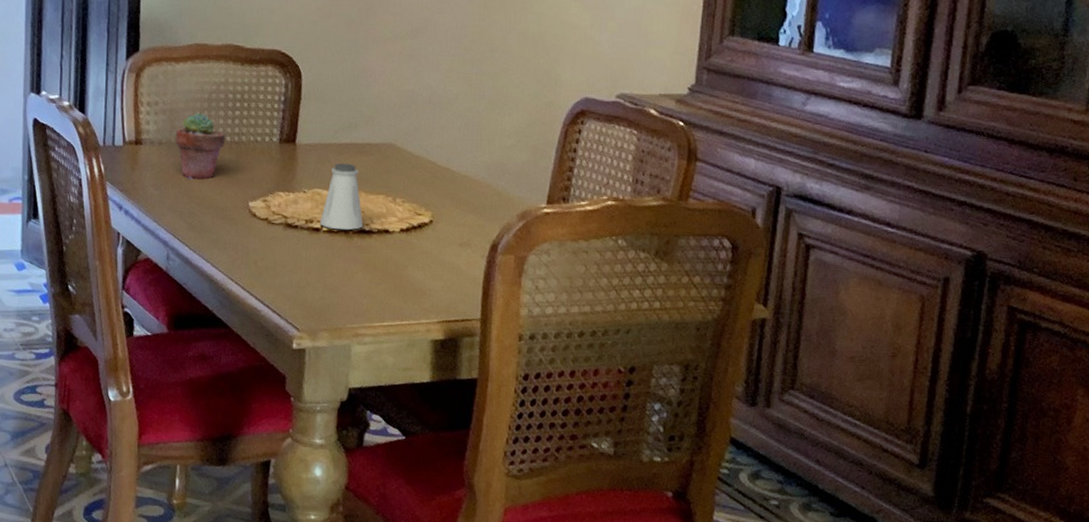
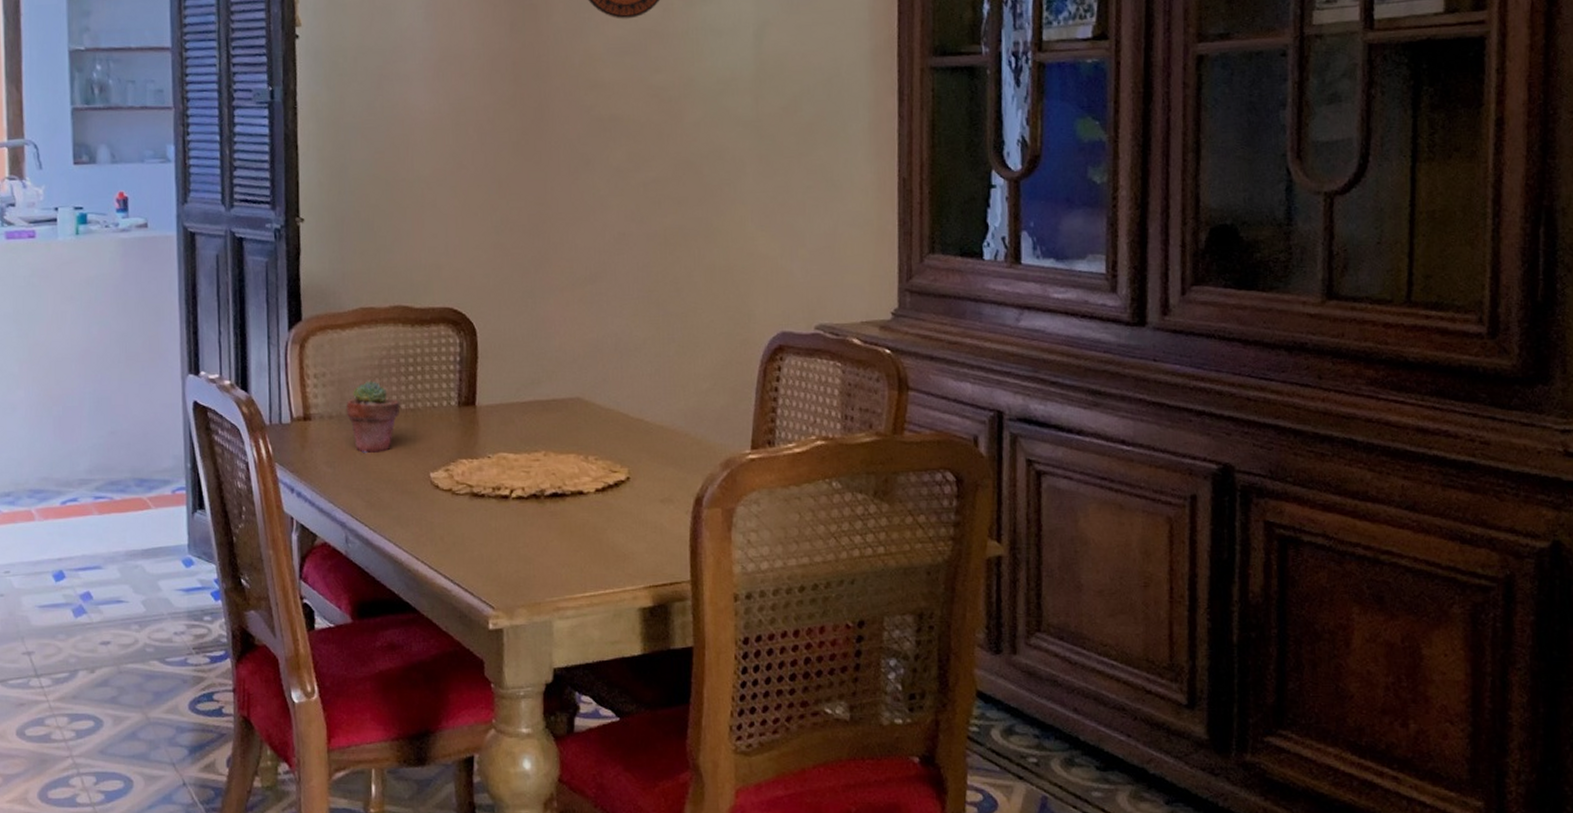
saltshaker: present [319,163,364,230] -> none [507,422,556,495]

